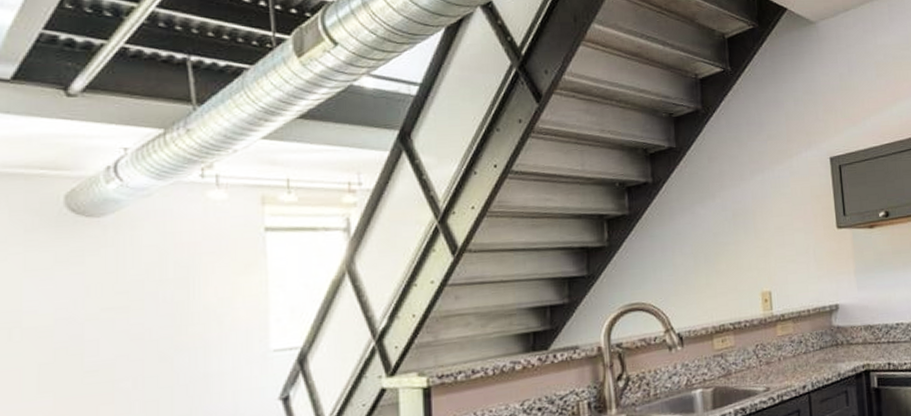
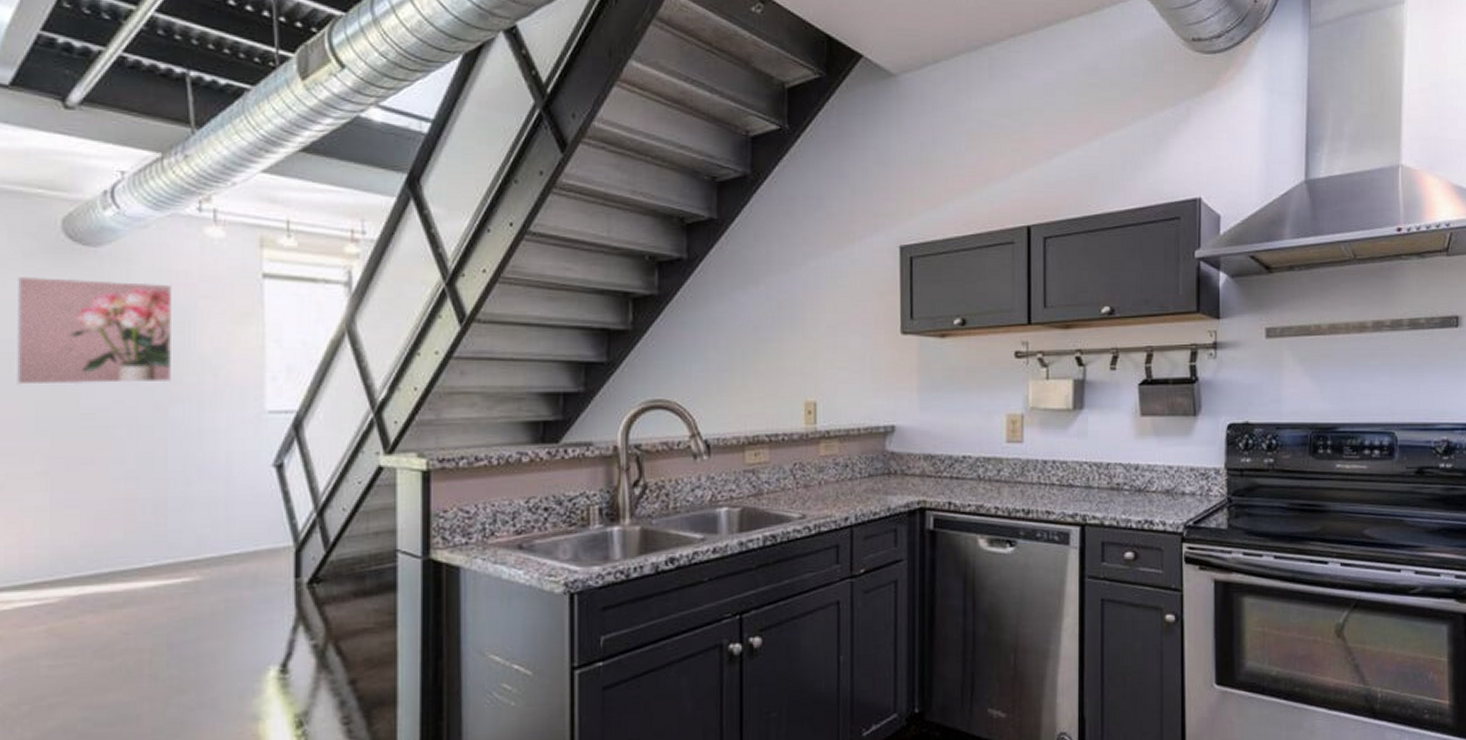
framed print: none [16,245,177,351] -> present [15,277,172,385]

